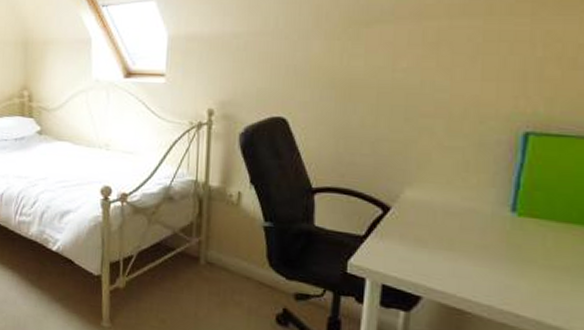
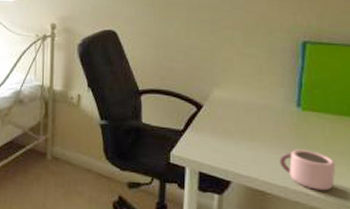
mug: none [485,262,558,313] -> present [280,149,336,191]

